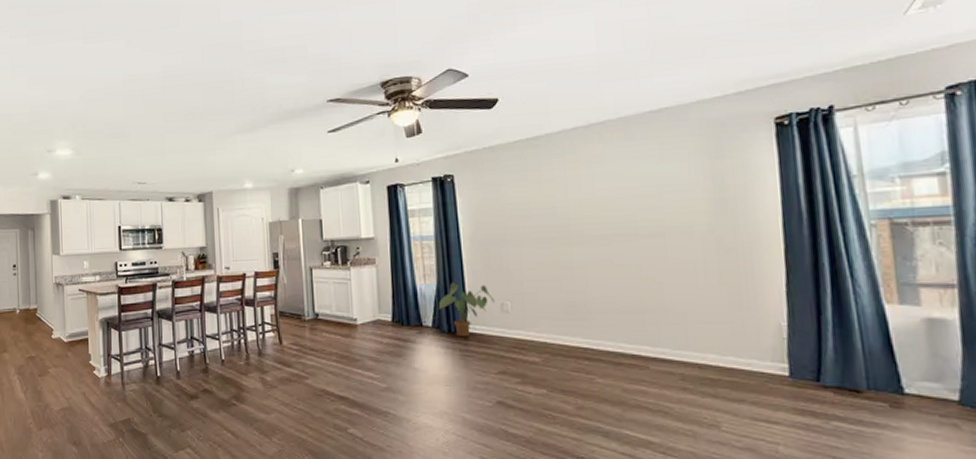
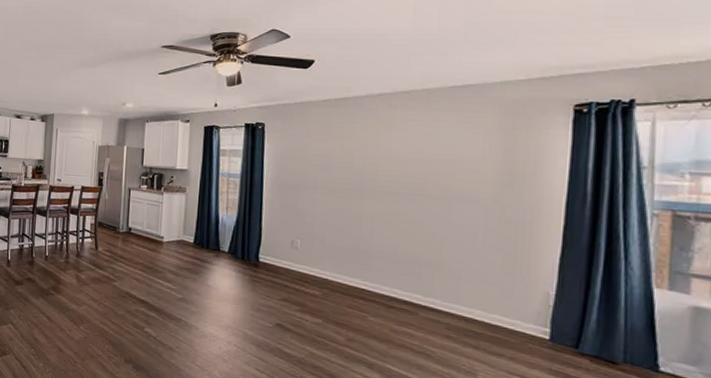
house plant: present [439,283,495,337] -> none [237,217,287,265]

